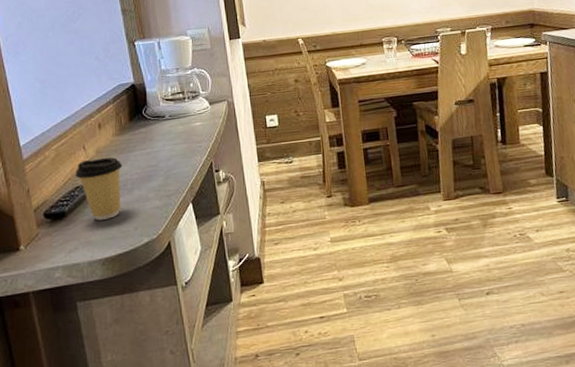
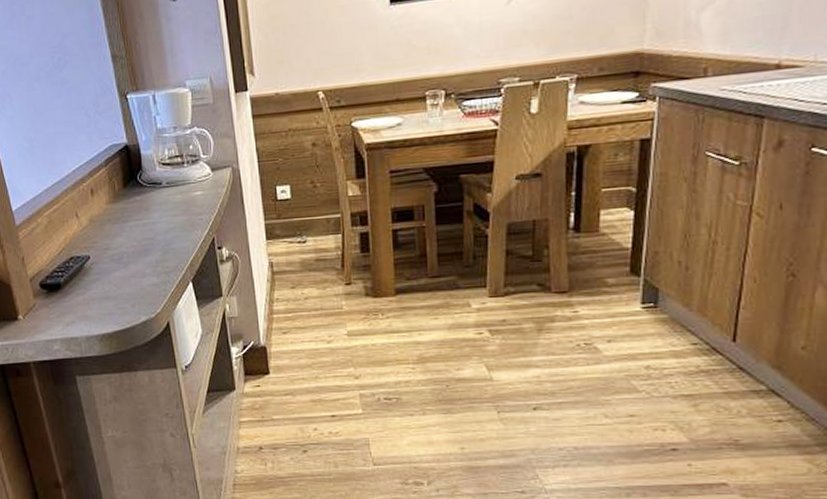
coffee cup: present [76,157,123,221] -> none [69,227,118,294]

